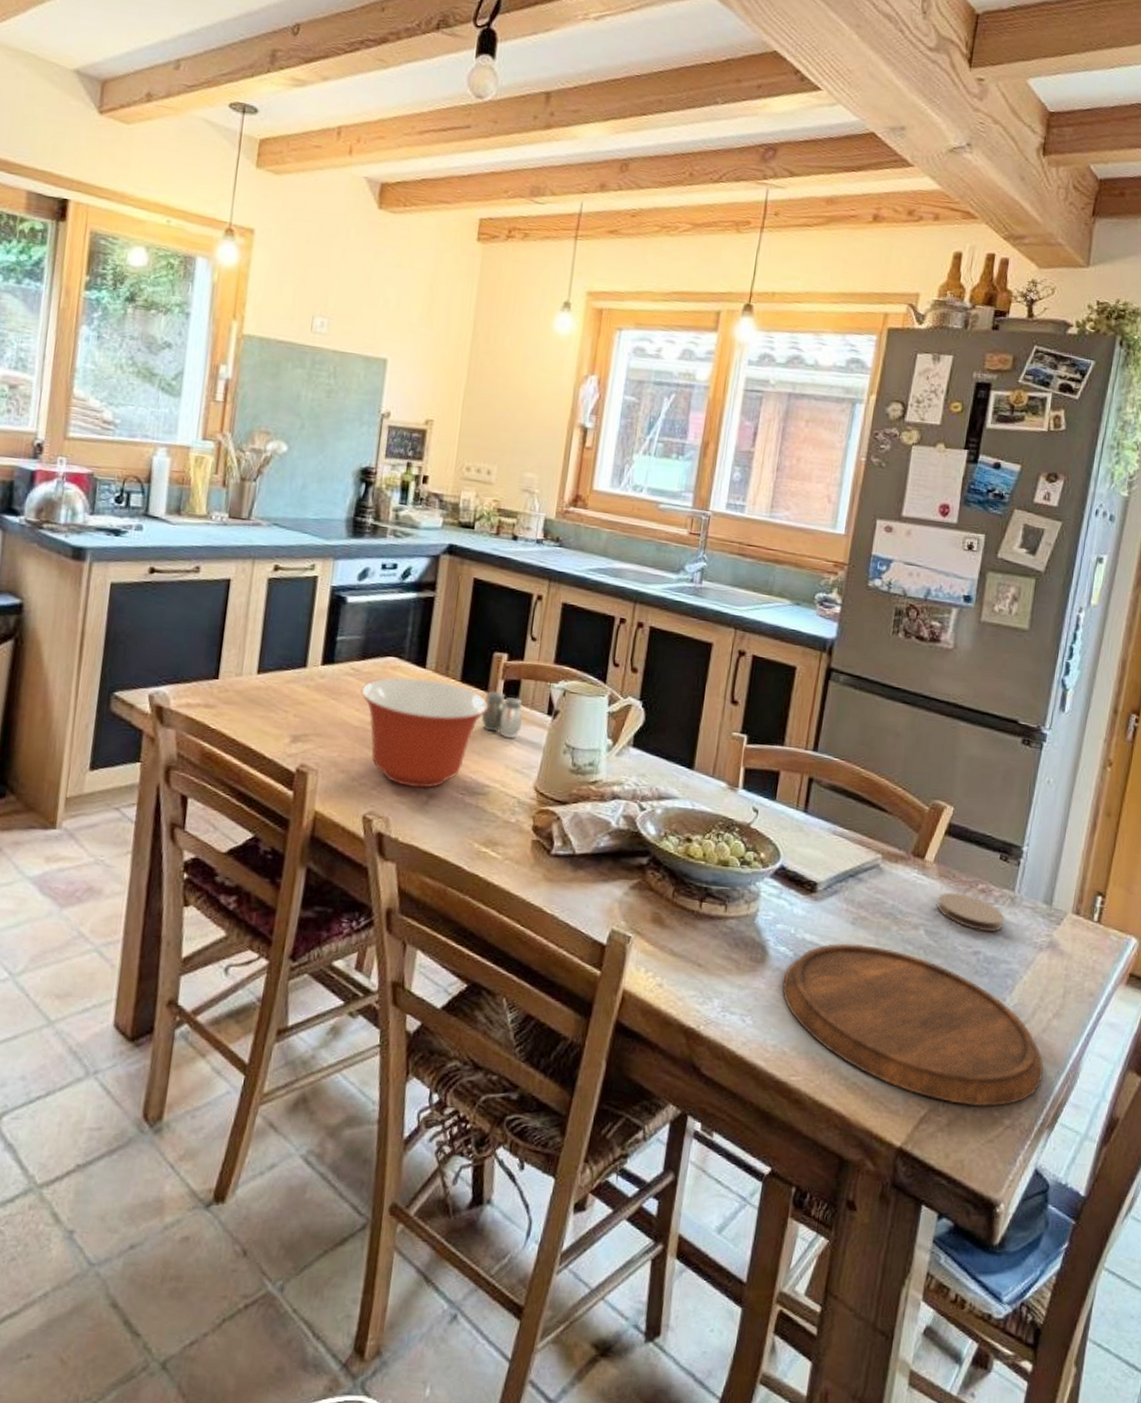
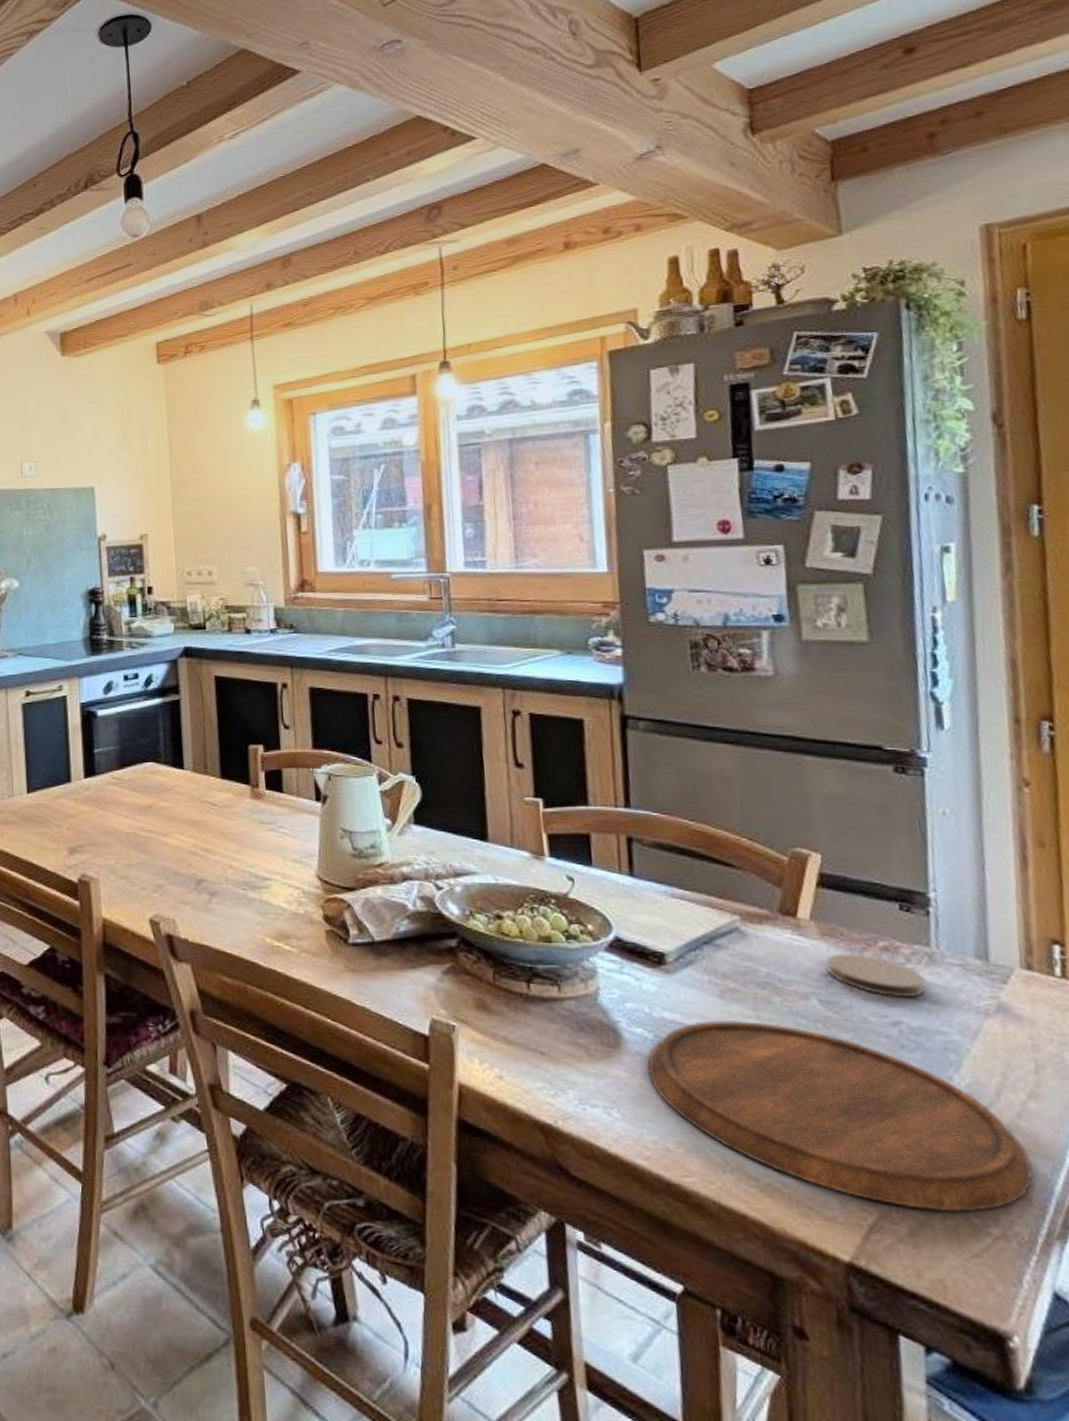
mixing bowl: present [361,677,489,789] -> none [125,780,254,887]
salt and pepper shaker: present [482,690,524,738] -> none [249,783,292,828]

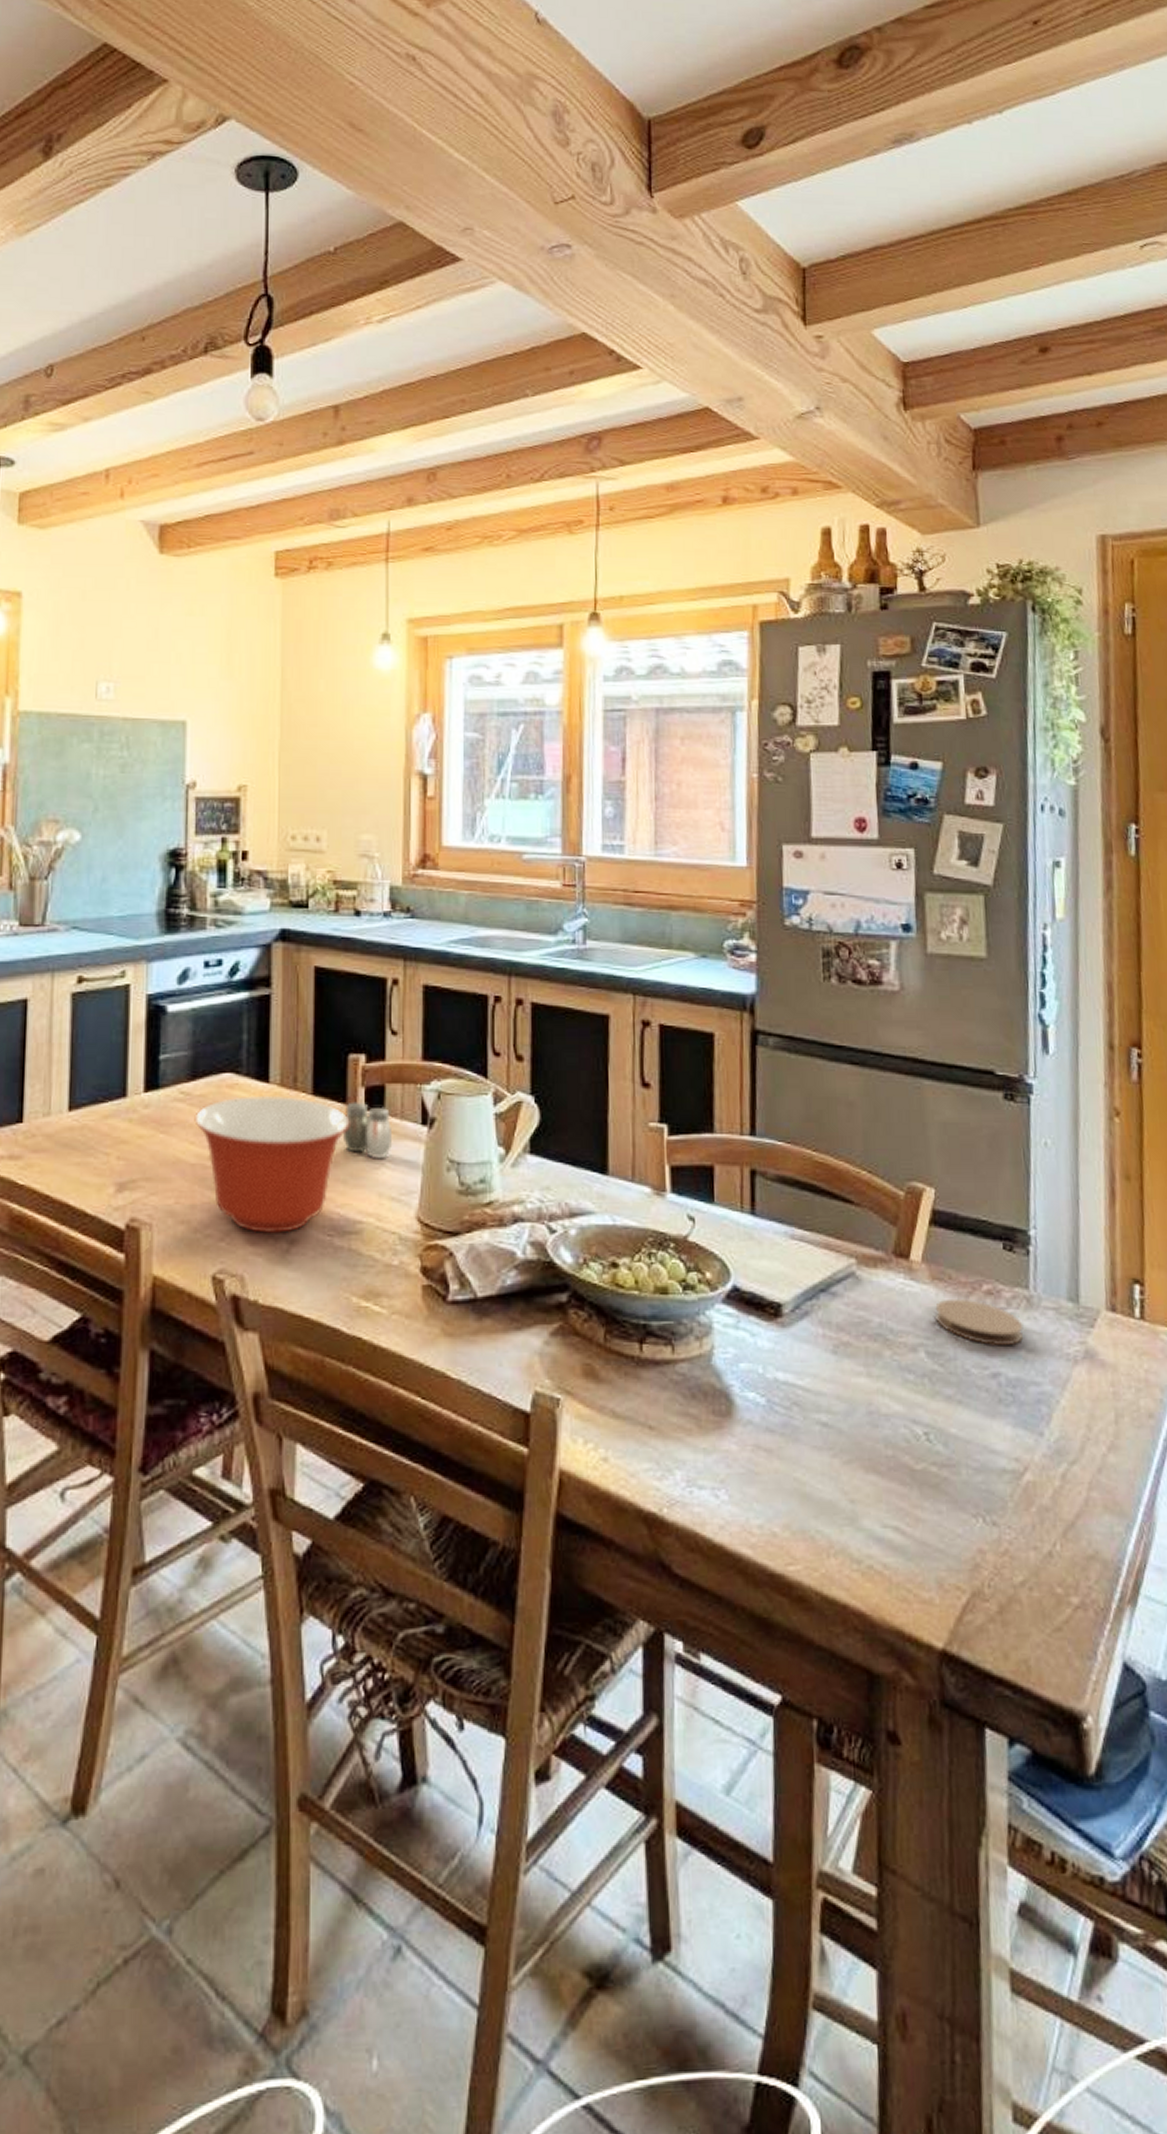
mixing bowl: none [125,780,254,887] -> present [194,1096,350,1233]
salt and pepper shaker: none [249,783,292,828] -> present [344,1101,393,1158]
cutting board: present [647,1020,1034,1213] -> none [758,1379,1111,1583]

